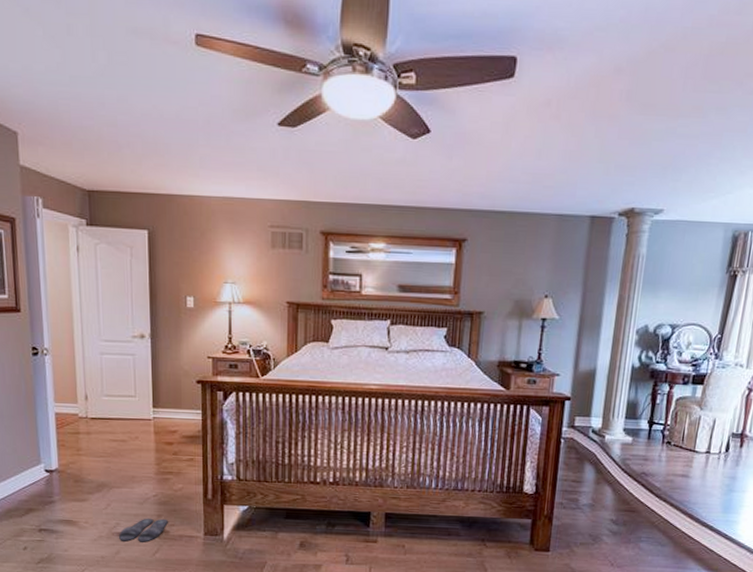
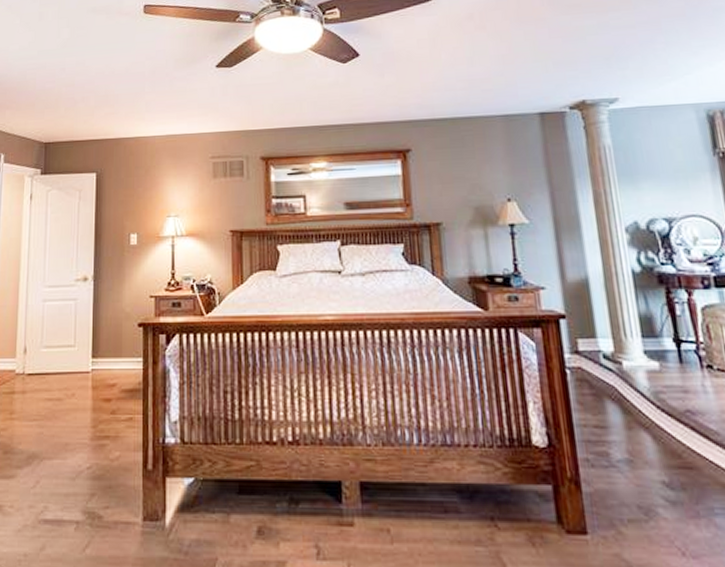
slippers: present [119,518,168,542] -> none [46,498,102,533]

